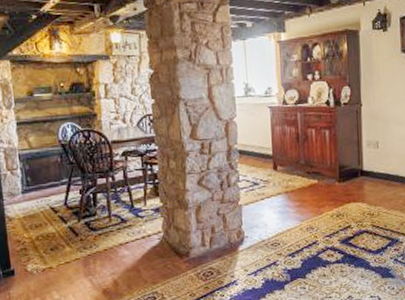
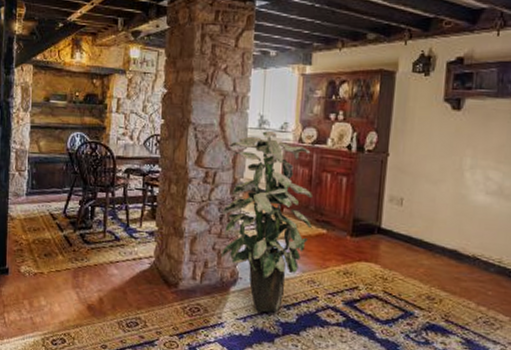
indoor plant: none [220,98,304,264] -> present [220,131,312,313]

